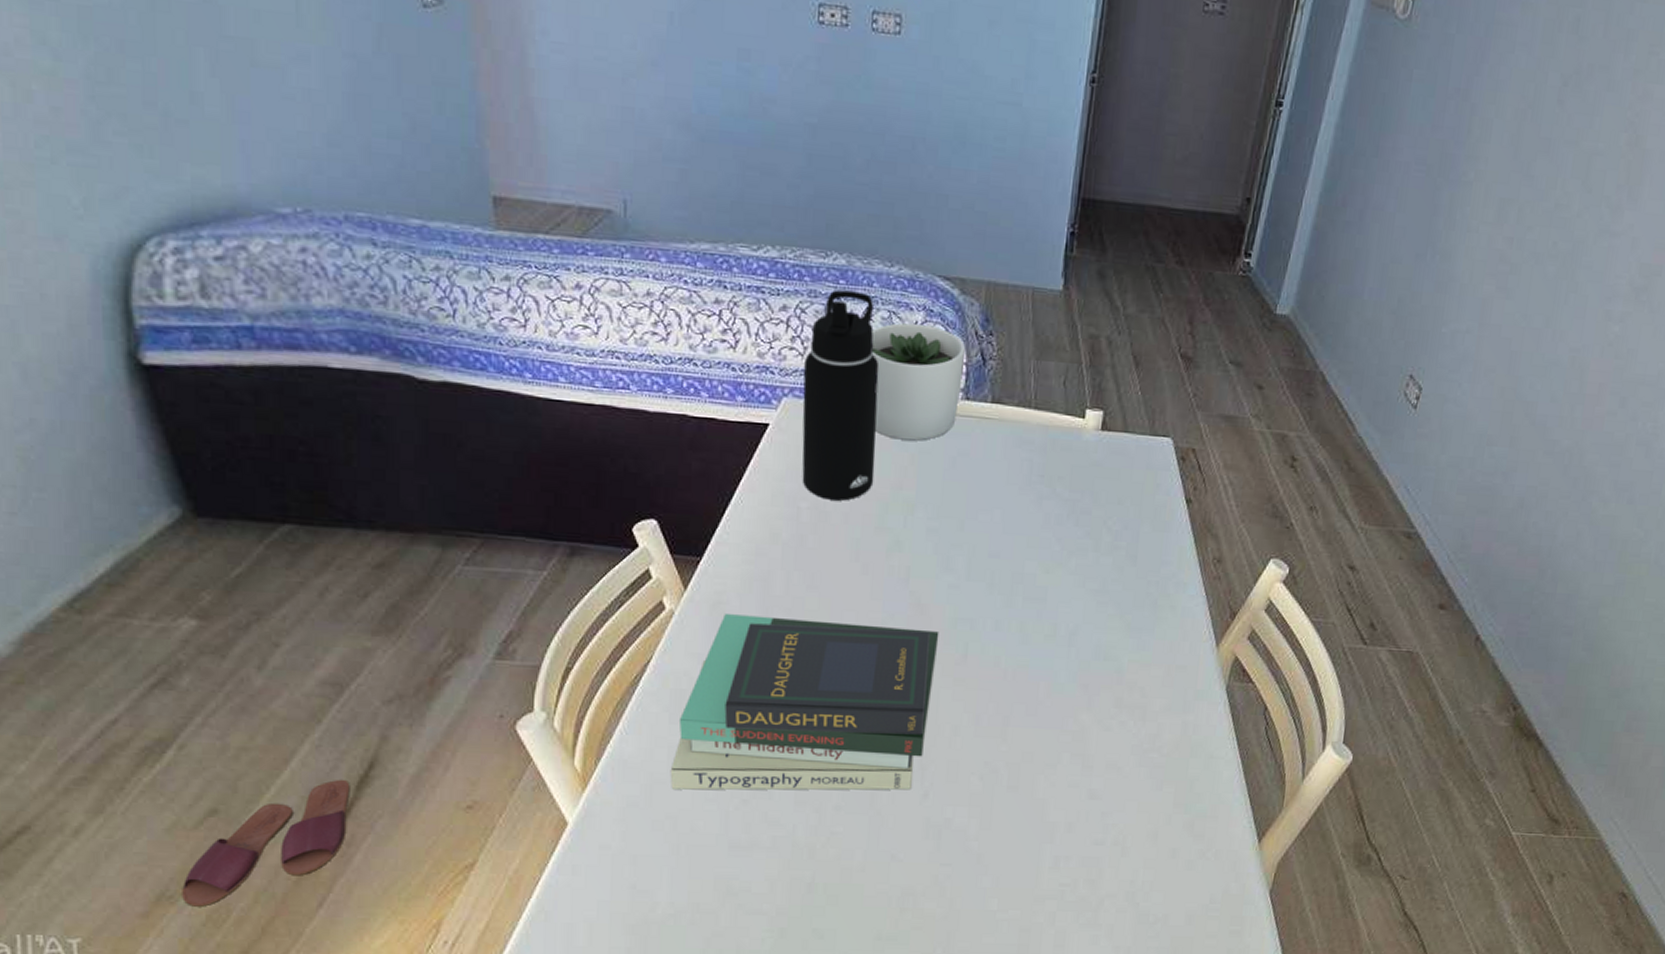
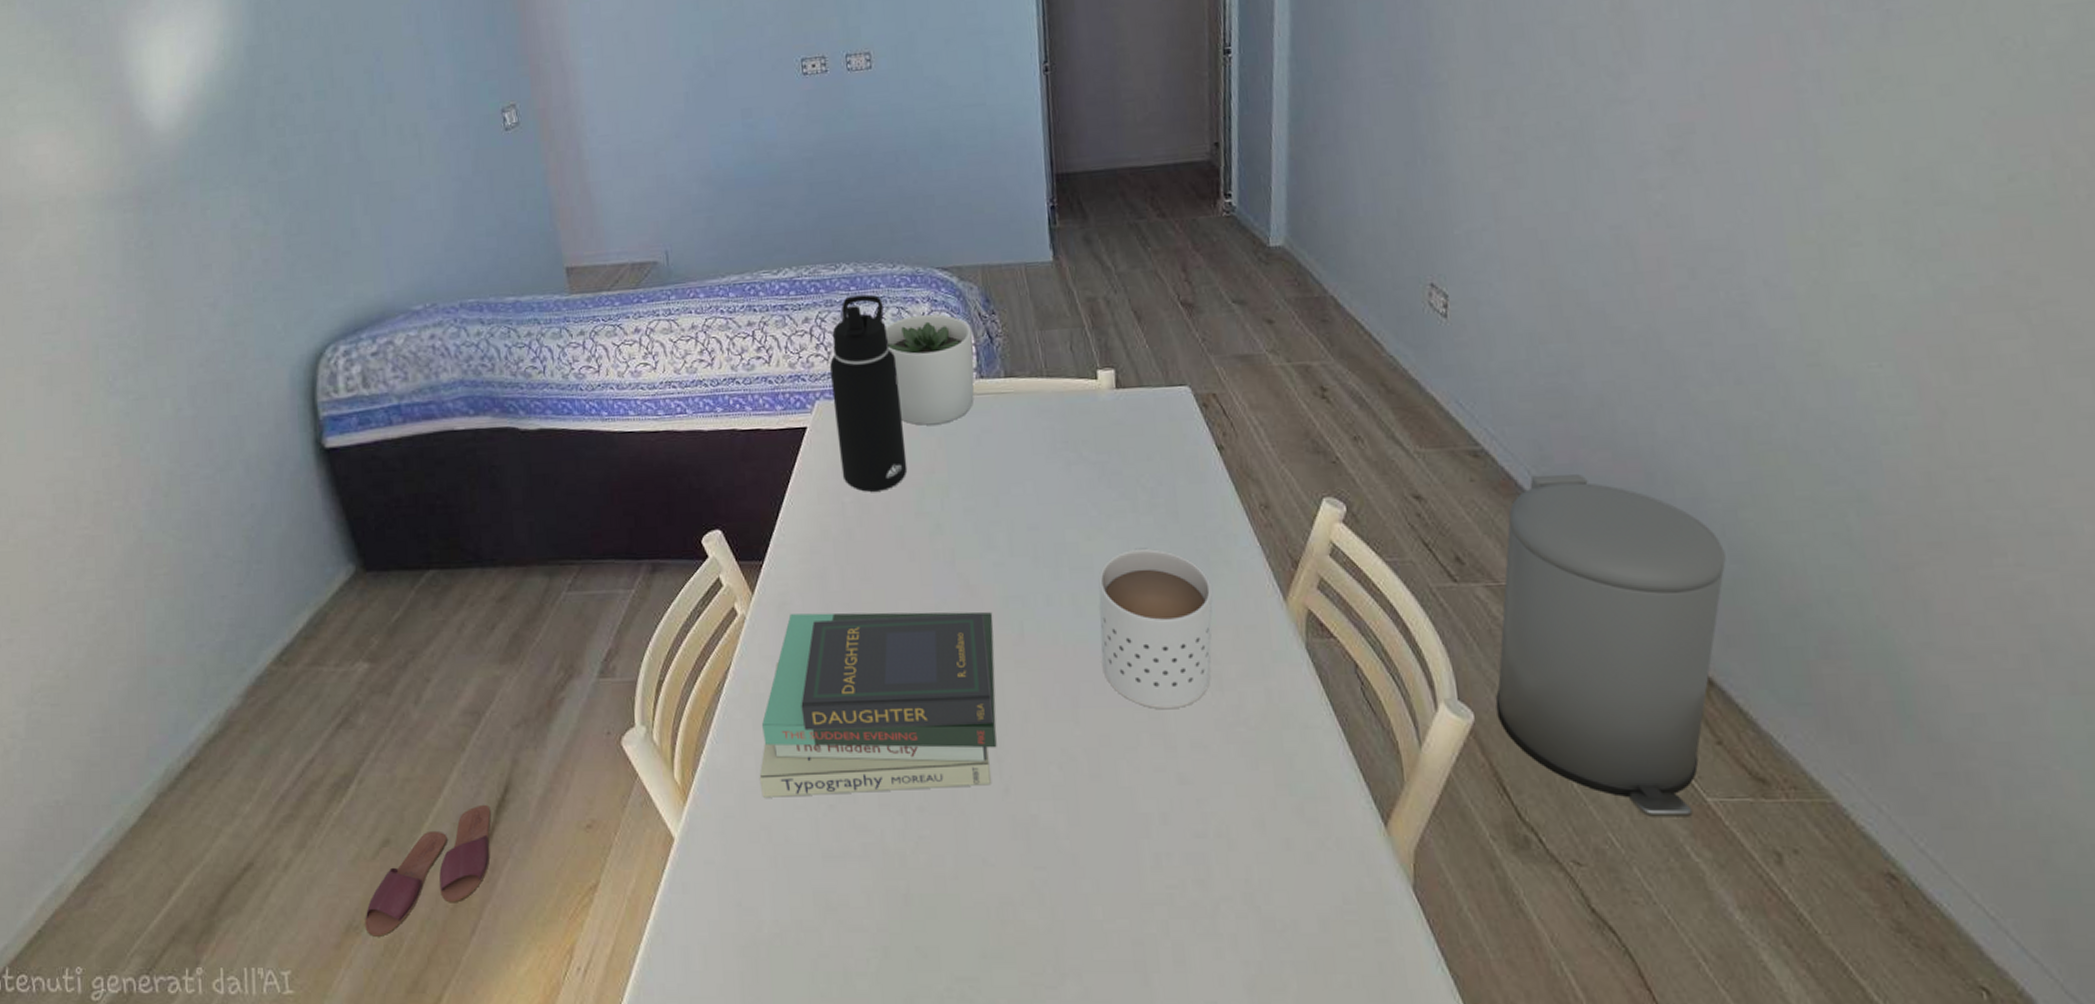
mug: none [1037,584,1154,734] -> present [1098,546,1213,710]
pedal bin: none [1371,560,1580,846] -> present [1496,474,1726,818]

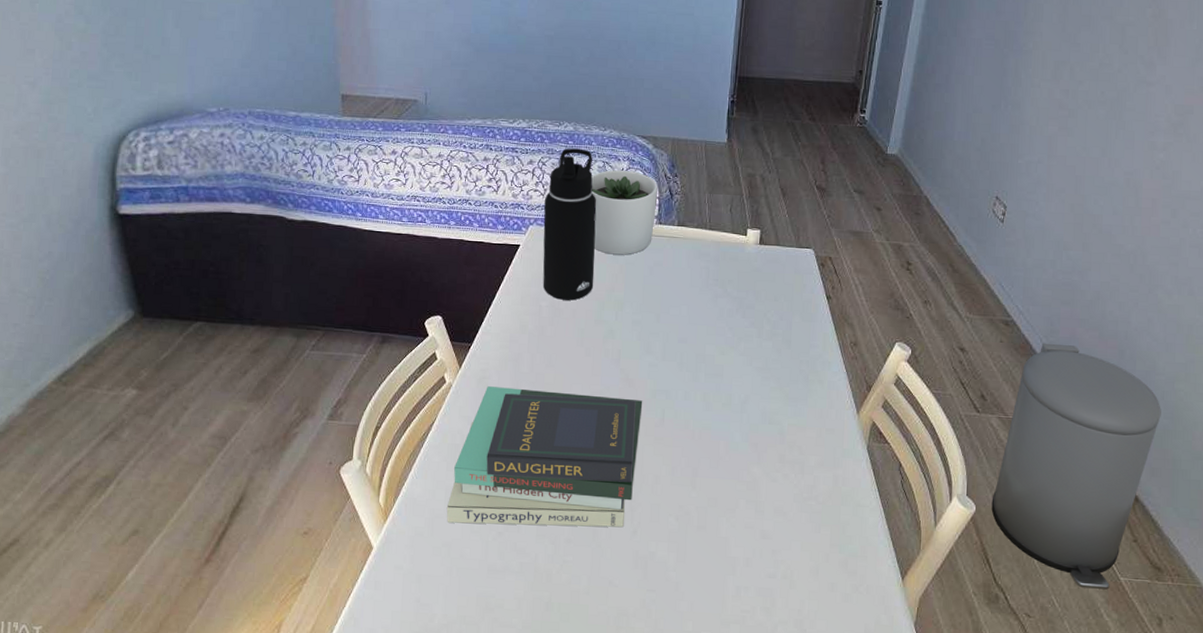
slippers: present [365,805,491,937] -> none [110,510,226,605]
mug: present [1098,546,1213,710] -> none [718,363,807,484]

